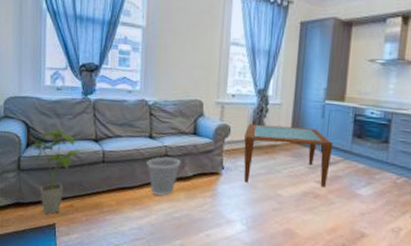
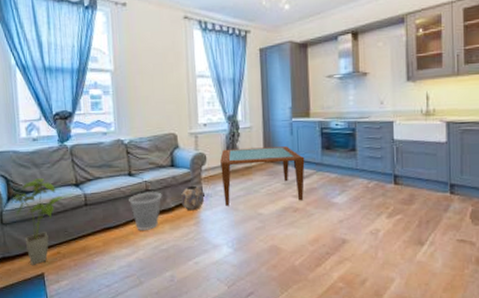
planter: none [200,156,223,183] -> present [181,185,204,211]

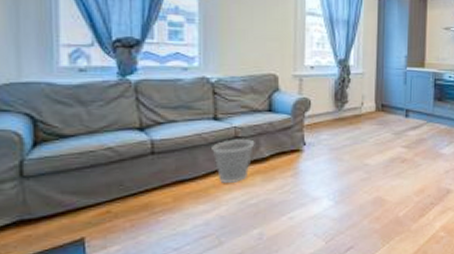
house plant: present [12,178,66,265] -> none [40,120,124,229]
planter: present [181,185,204,211] -> none [278,133,304,161]
coffee table: present [220,146,305,206] -> none [327,95,416,156]

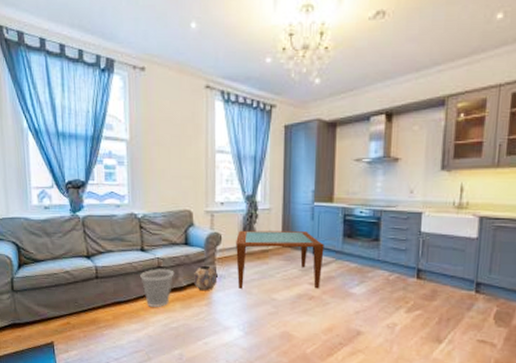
planter: none [278,133,304,161] -> present [194,265,216,291]
coffee table: none [327,95,416,156] -> present [236,230,324,289]

